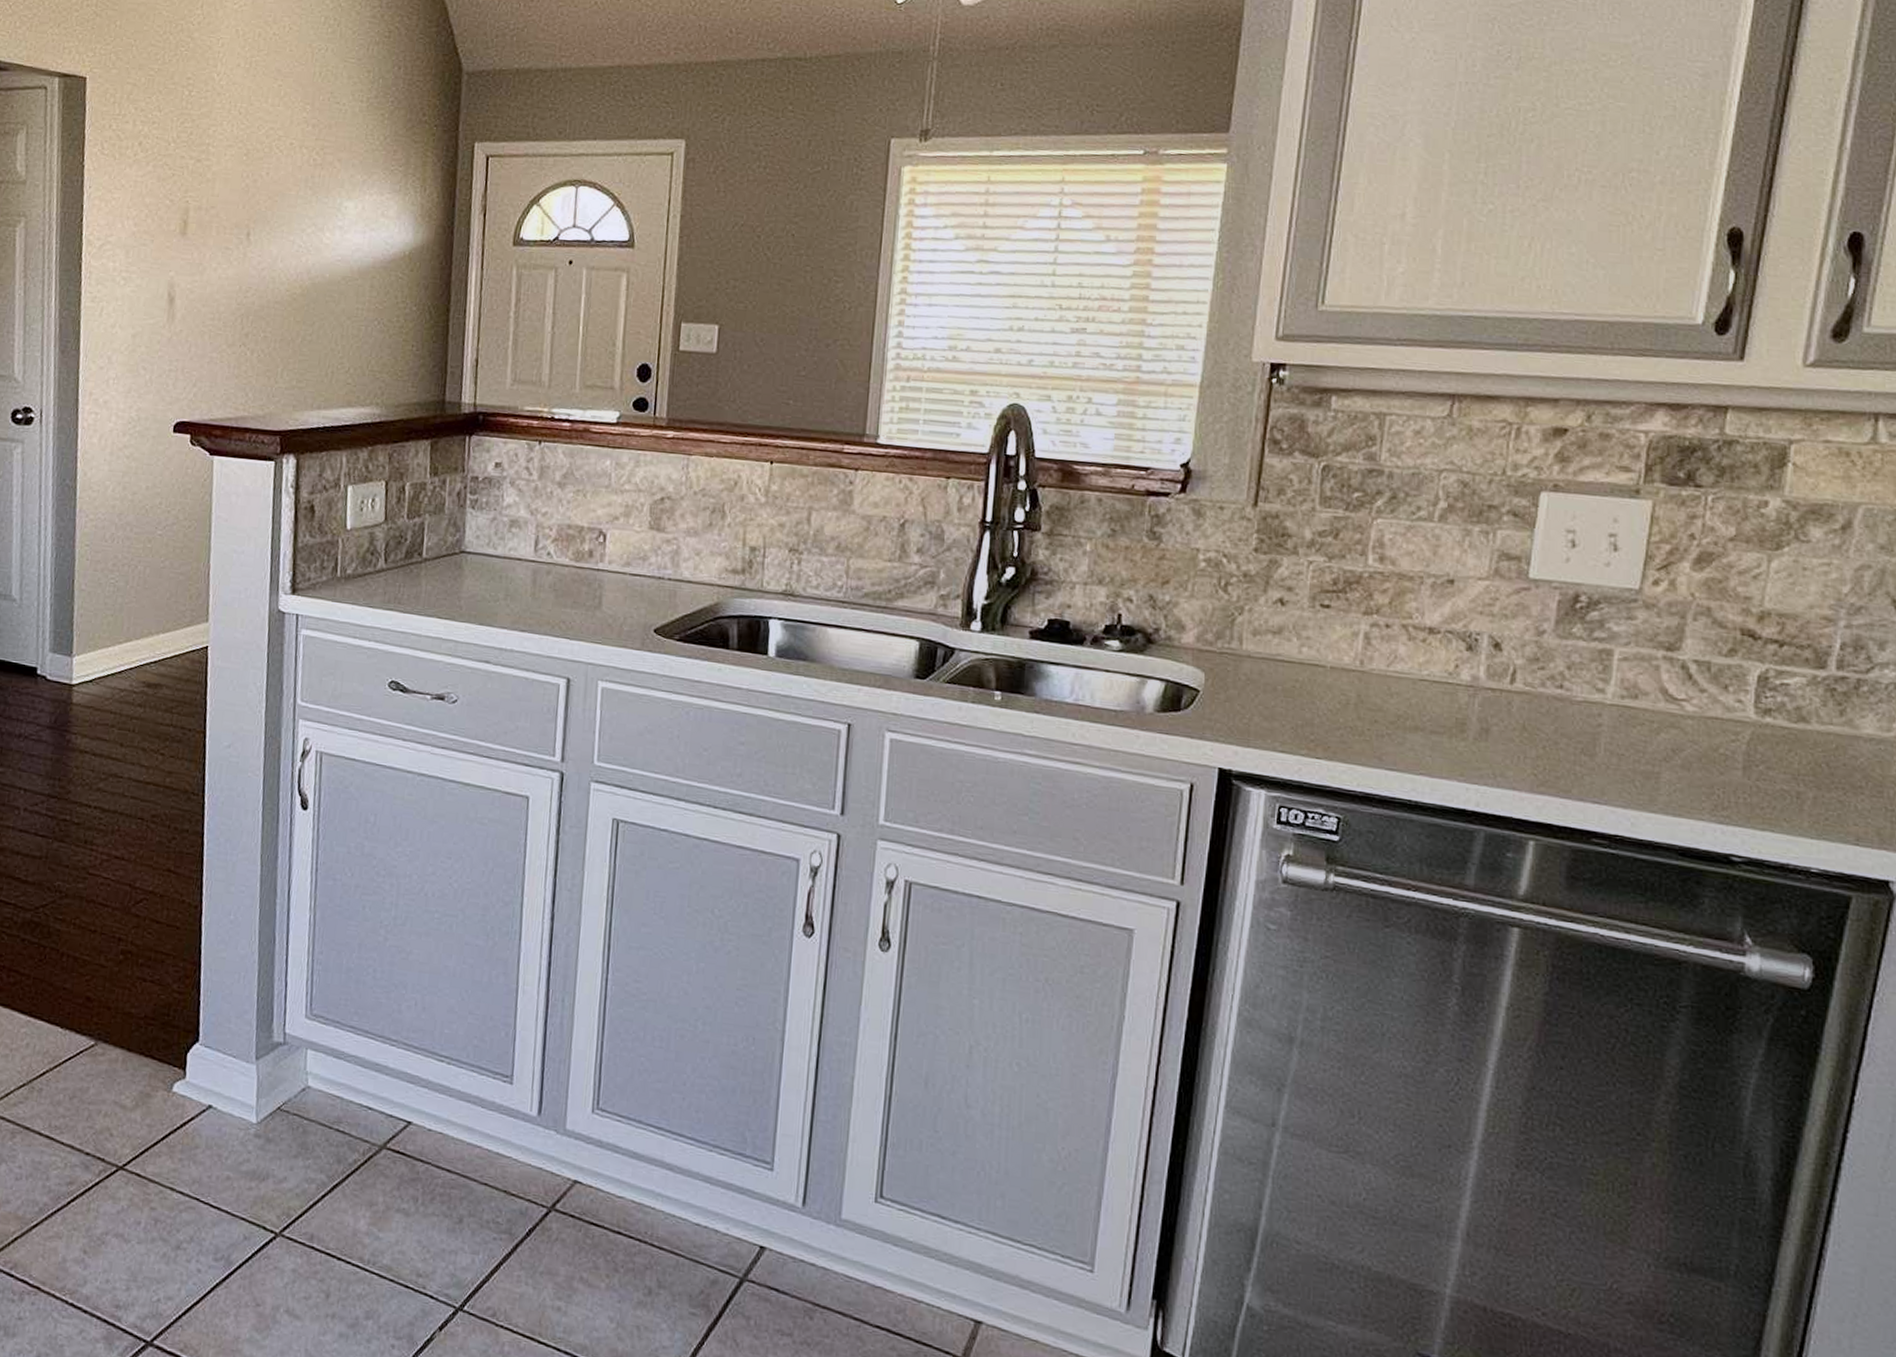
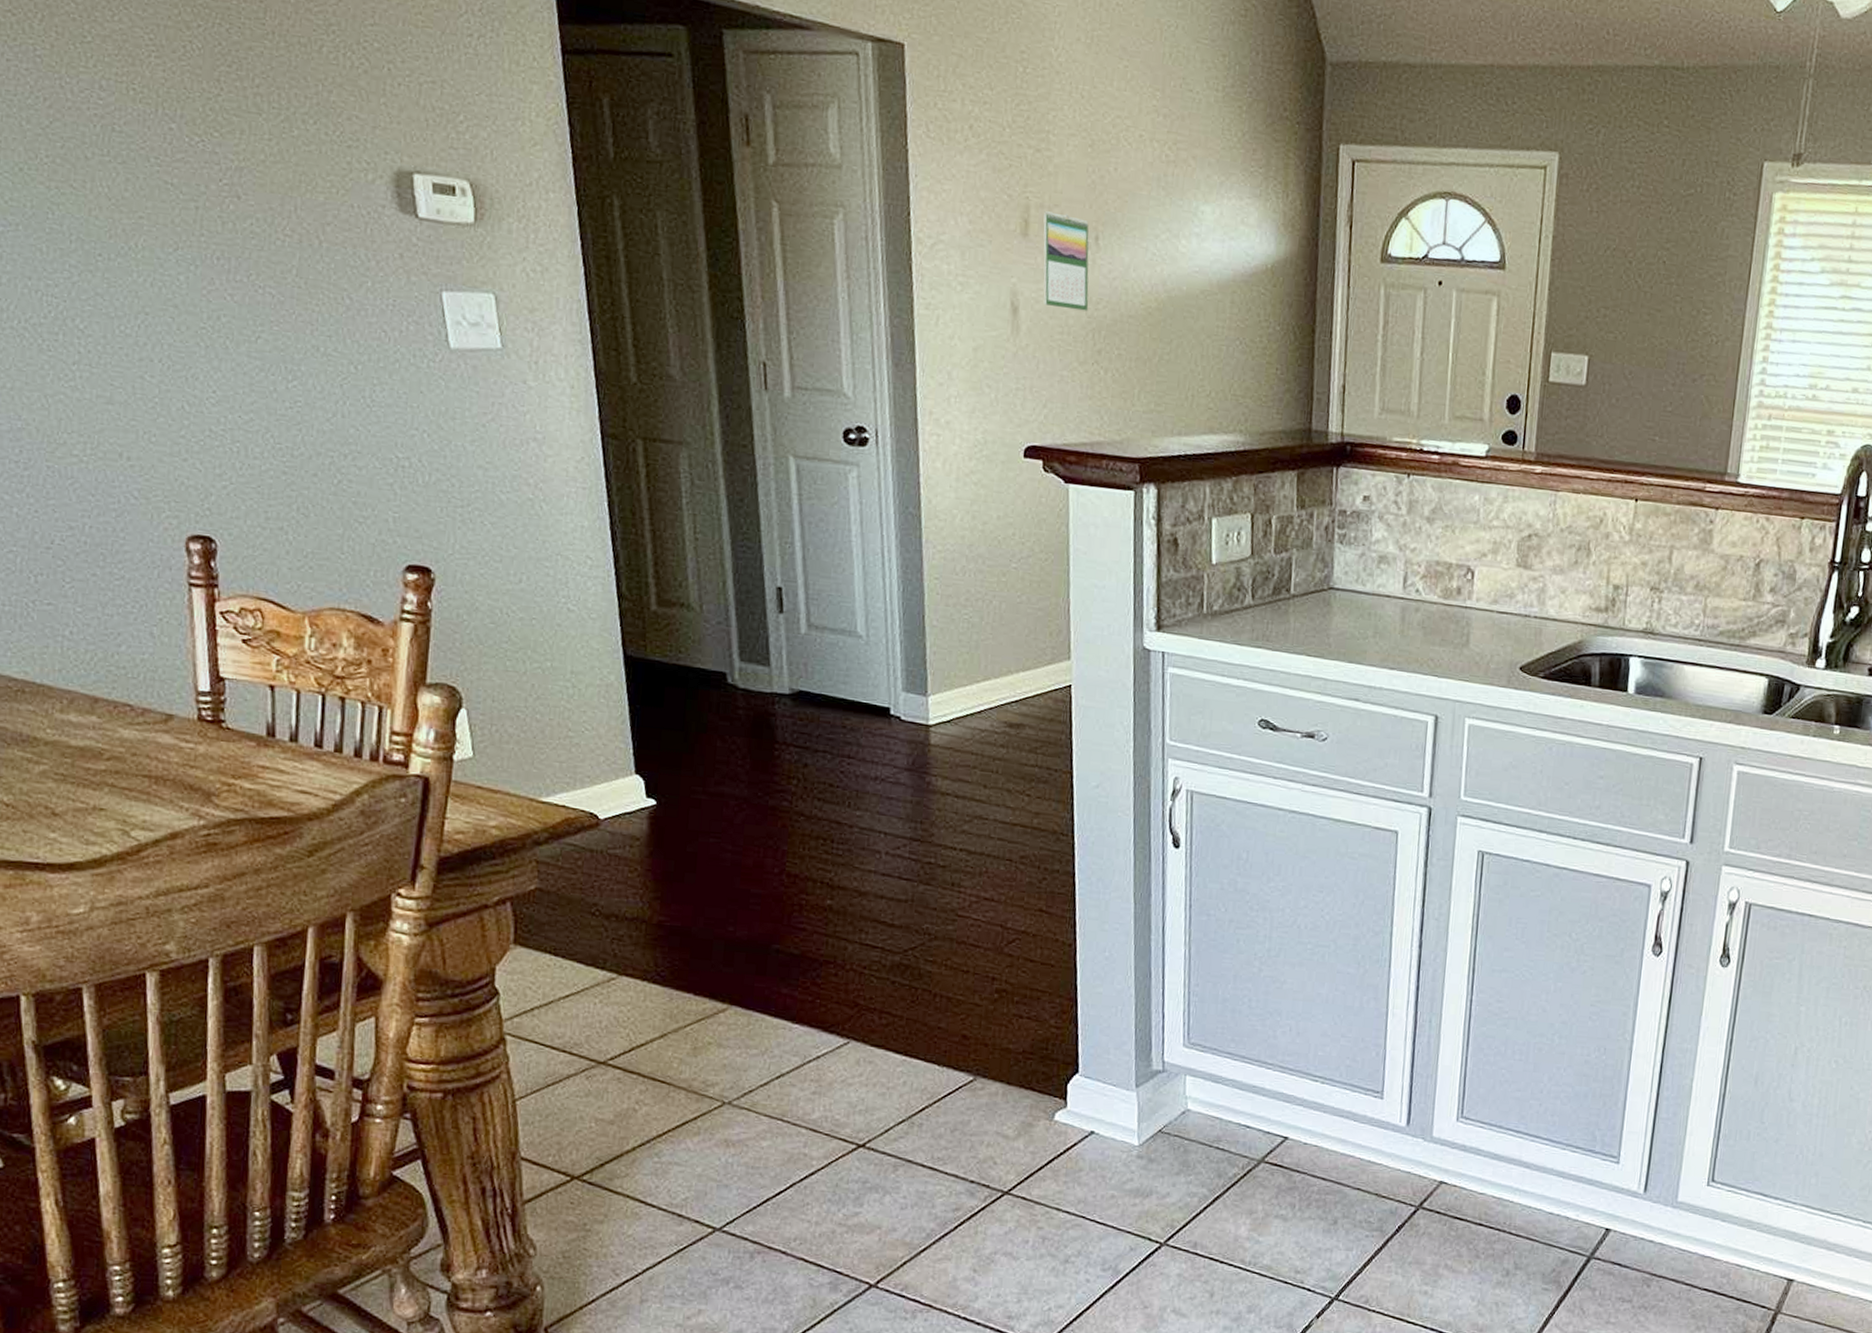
calendar: none [197,213,242,299] -> present [1043,211,1089,311]

